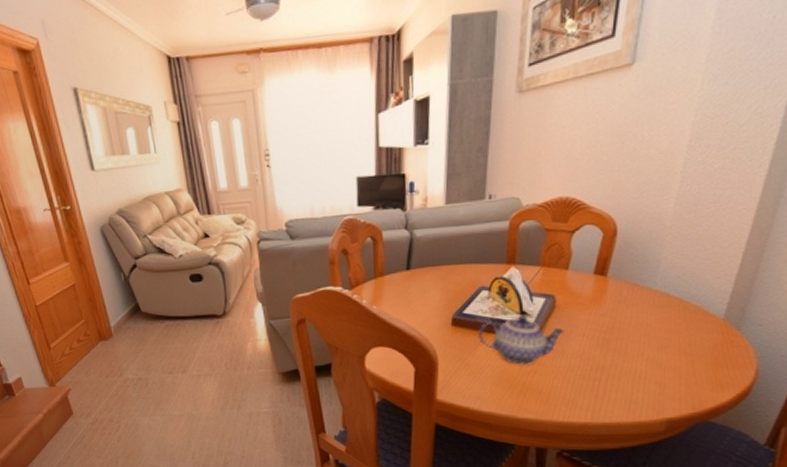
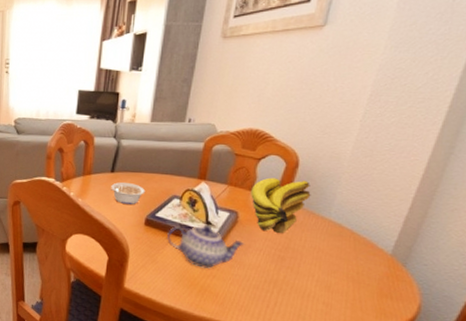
legume: none [408,279,449,306] -> present [111,182,146,205]
banana: none [567,250,633,313] -> present [251,177,311,233]

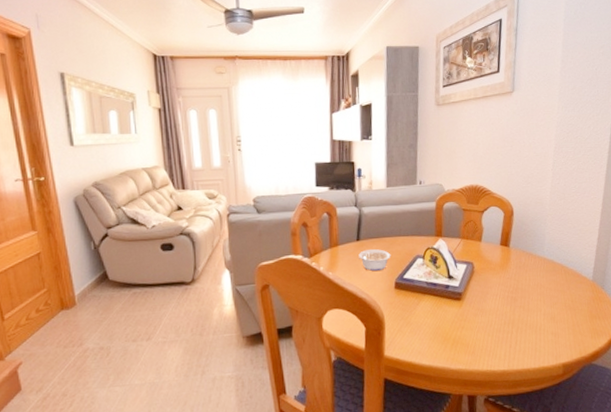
teapot: present [167,225,245,269] -> none [417,279,484,322]
banana: present [251,177,311,233] -> none [480,226,527,277]

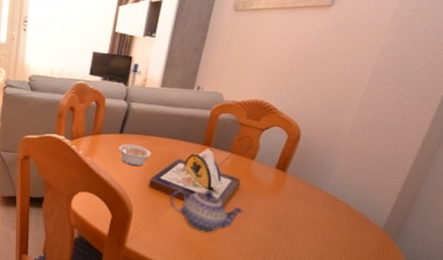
teapot: none [417,279,484,322] -> present [170,190,245,233]

